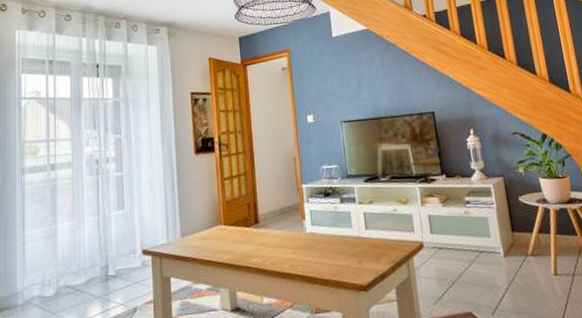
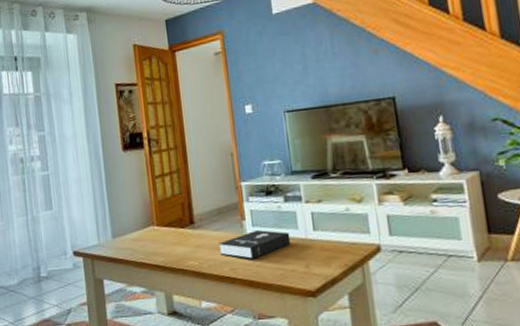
booklet: none [280,228,346,256] -> present [218,229,291,259]

